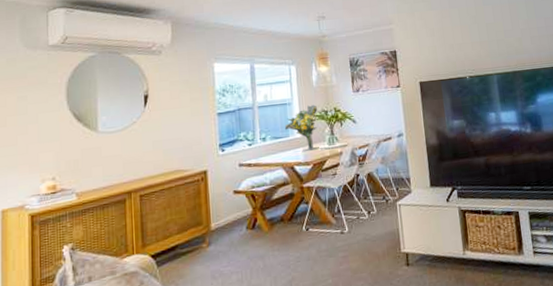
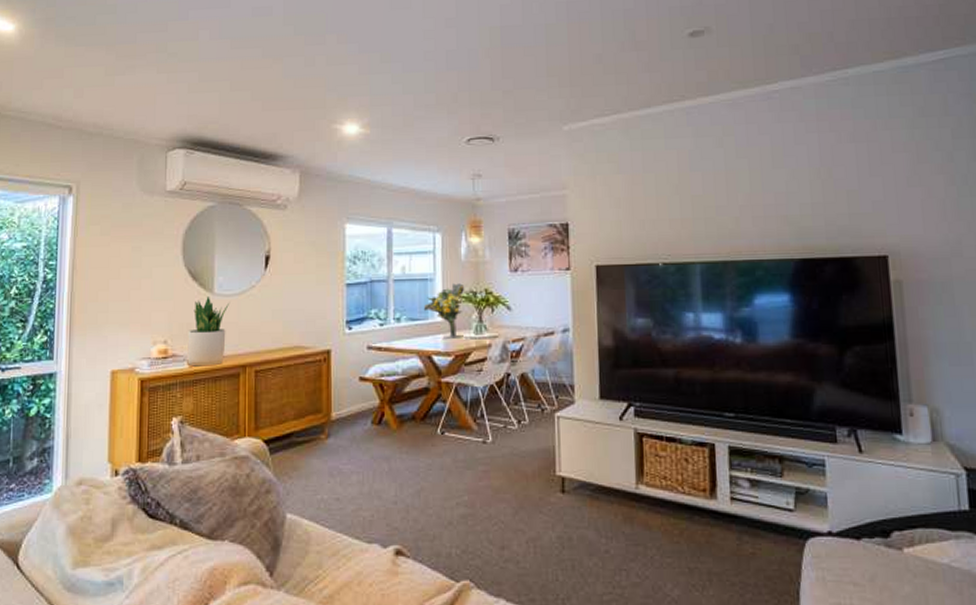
planter: none [75,135,114,198] -> present [187,297,230,367]

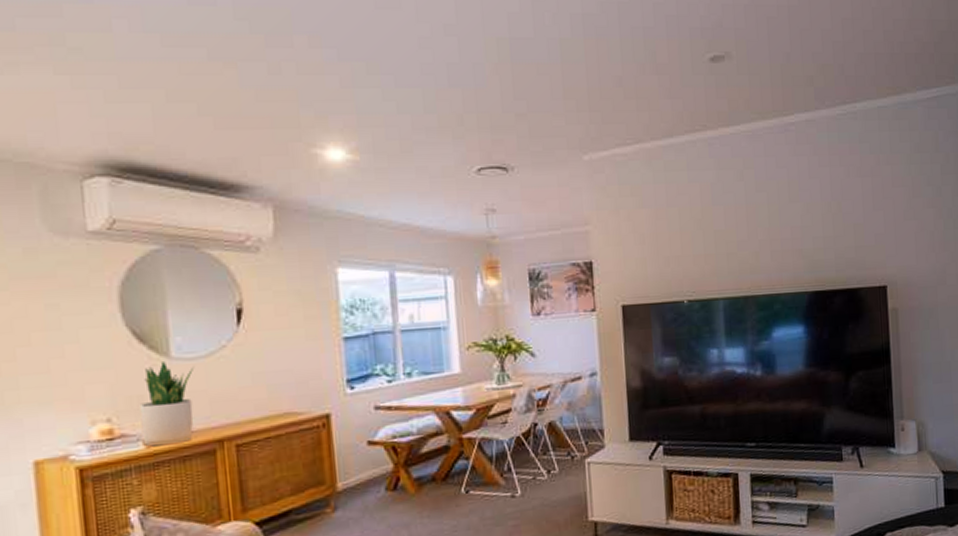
bouquet: present [423,283,464,340] -> none [437,331,483,394]

